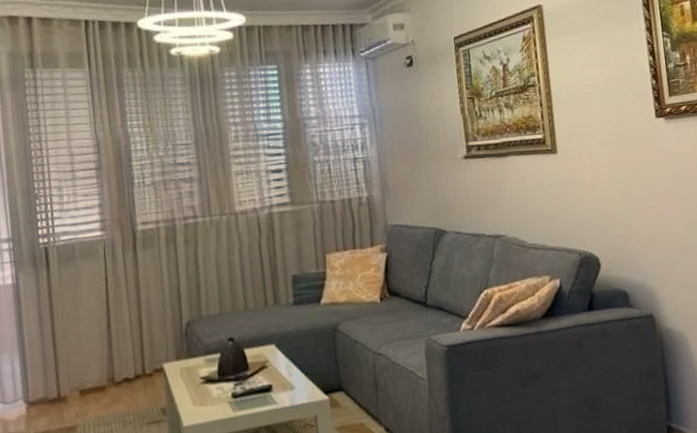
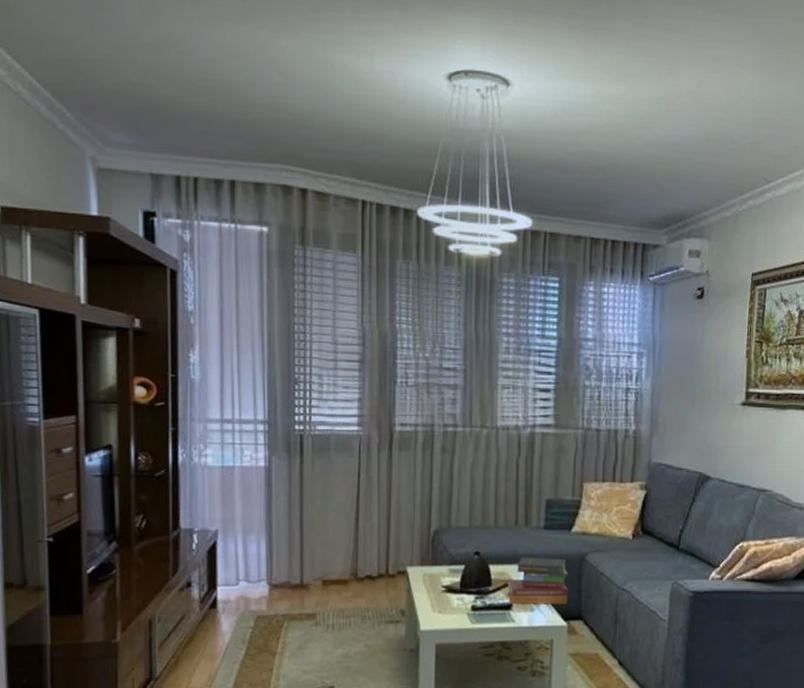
books: none [264,332,327,386] -> present [507,557,568,604]

